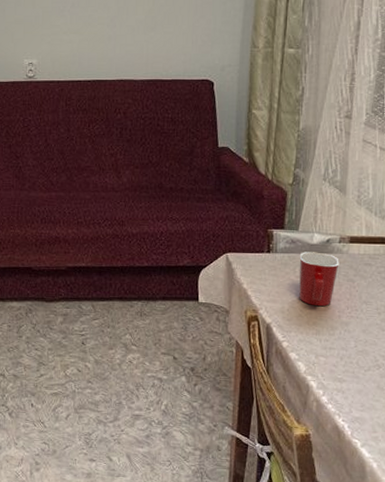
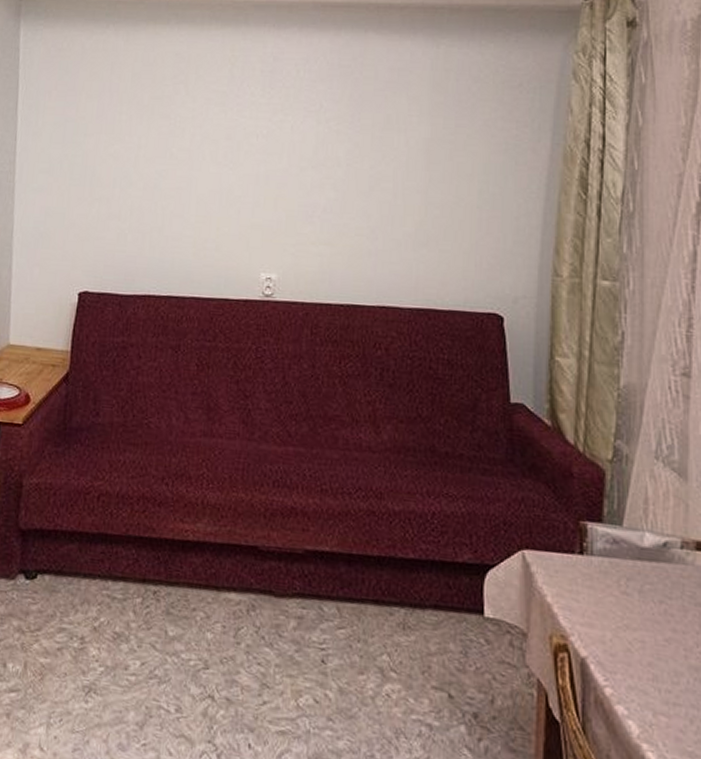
mug: present [299,252,339,307] -> none [625,557,682,640]

